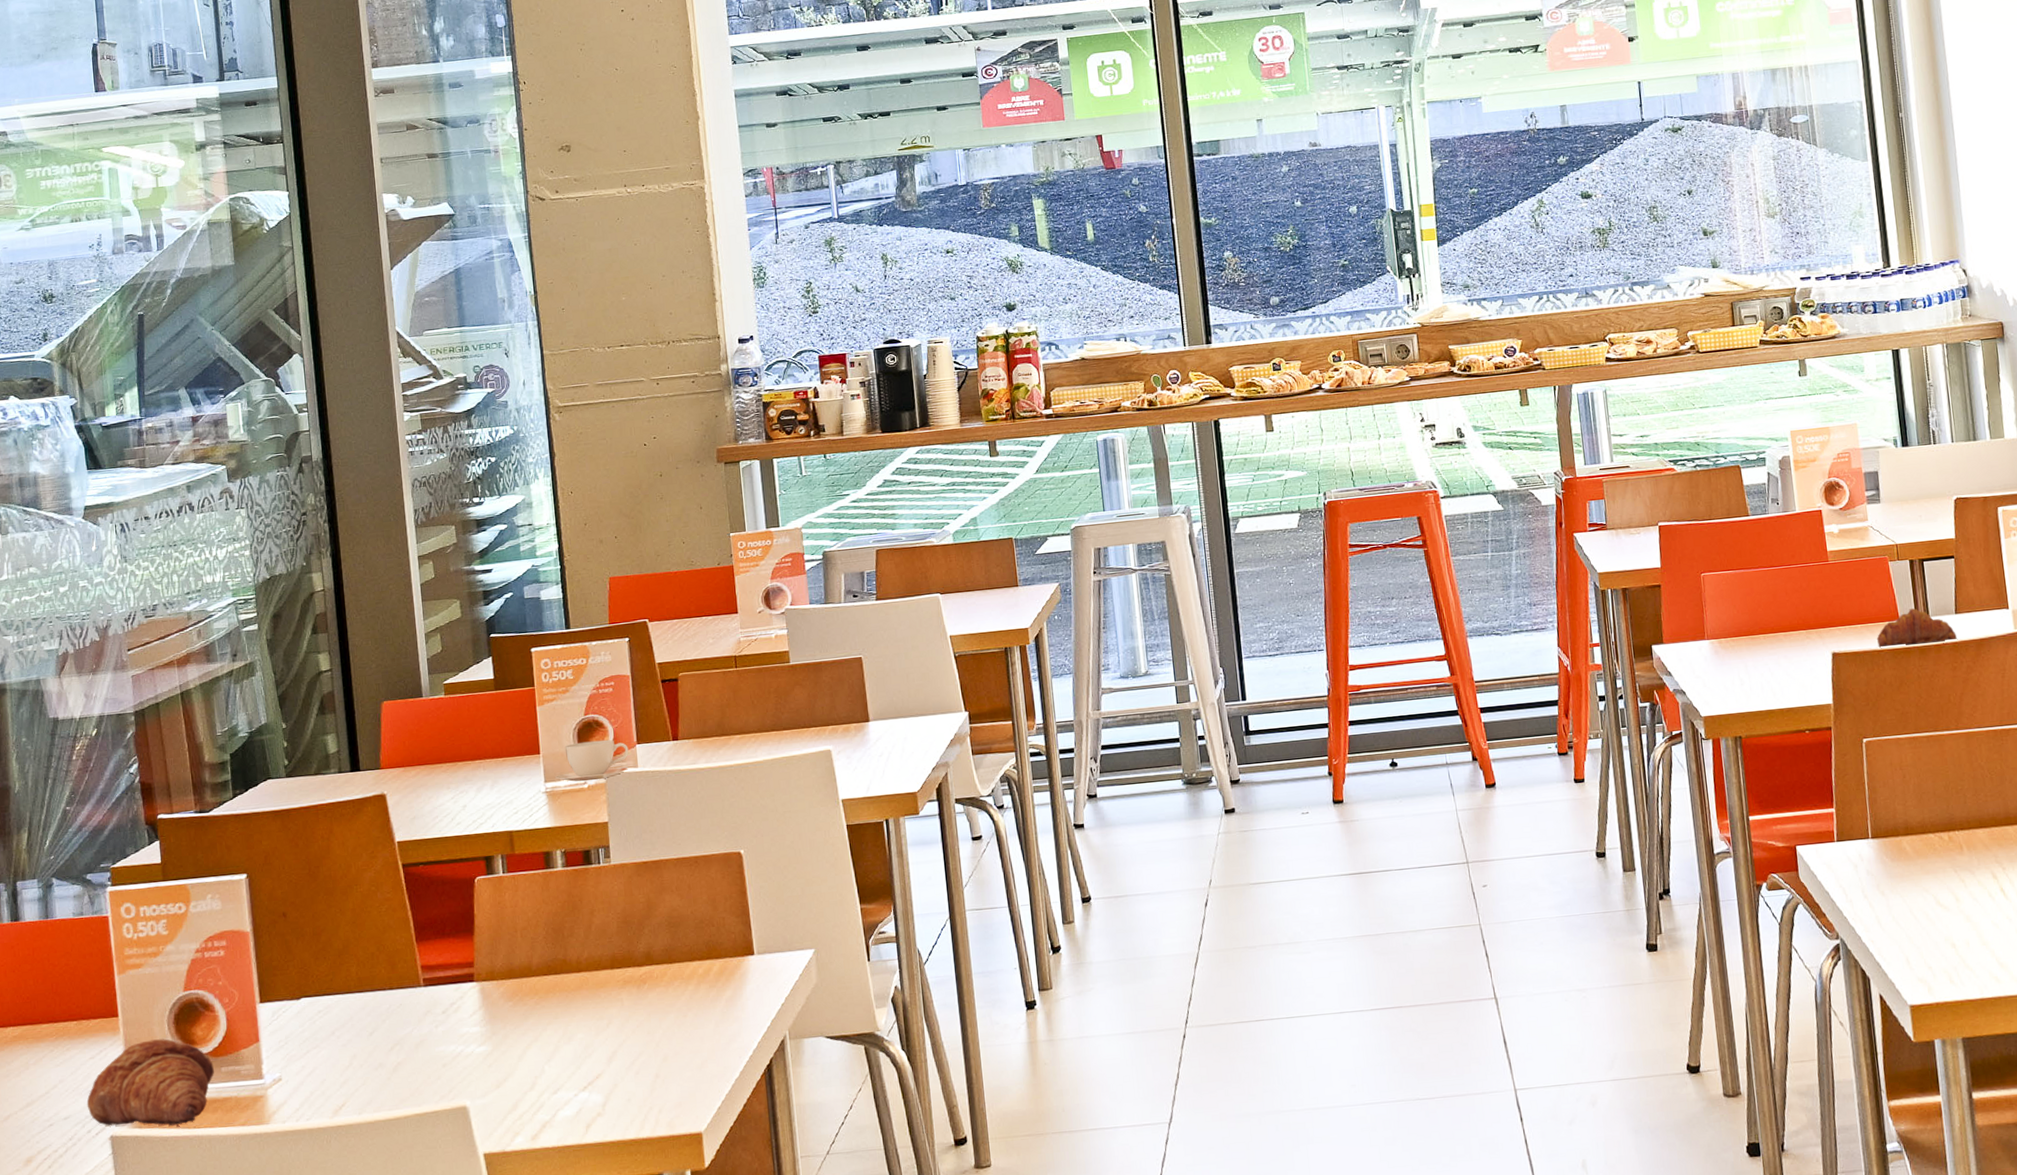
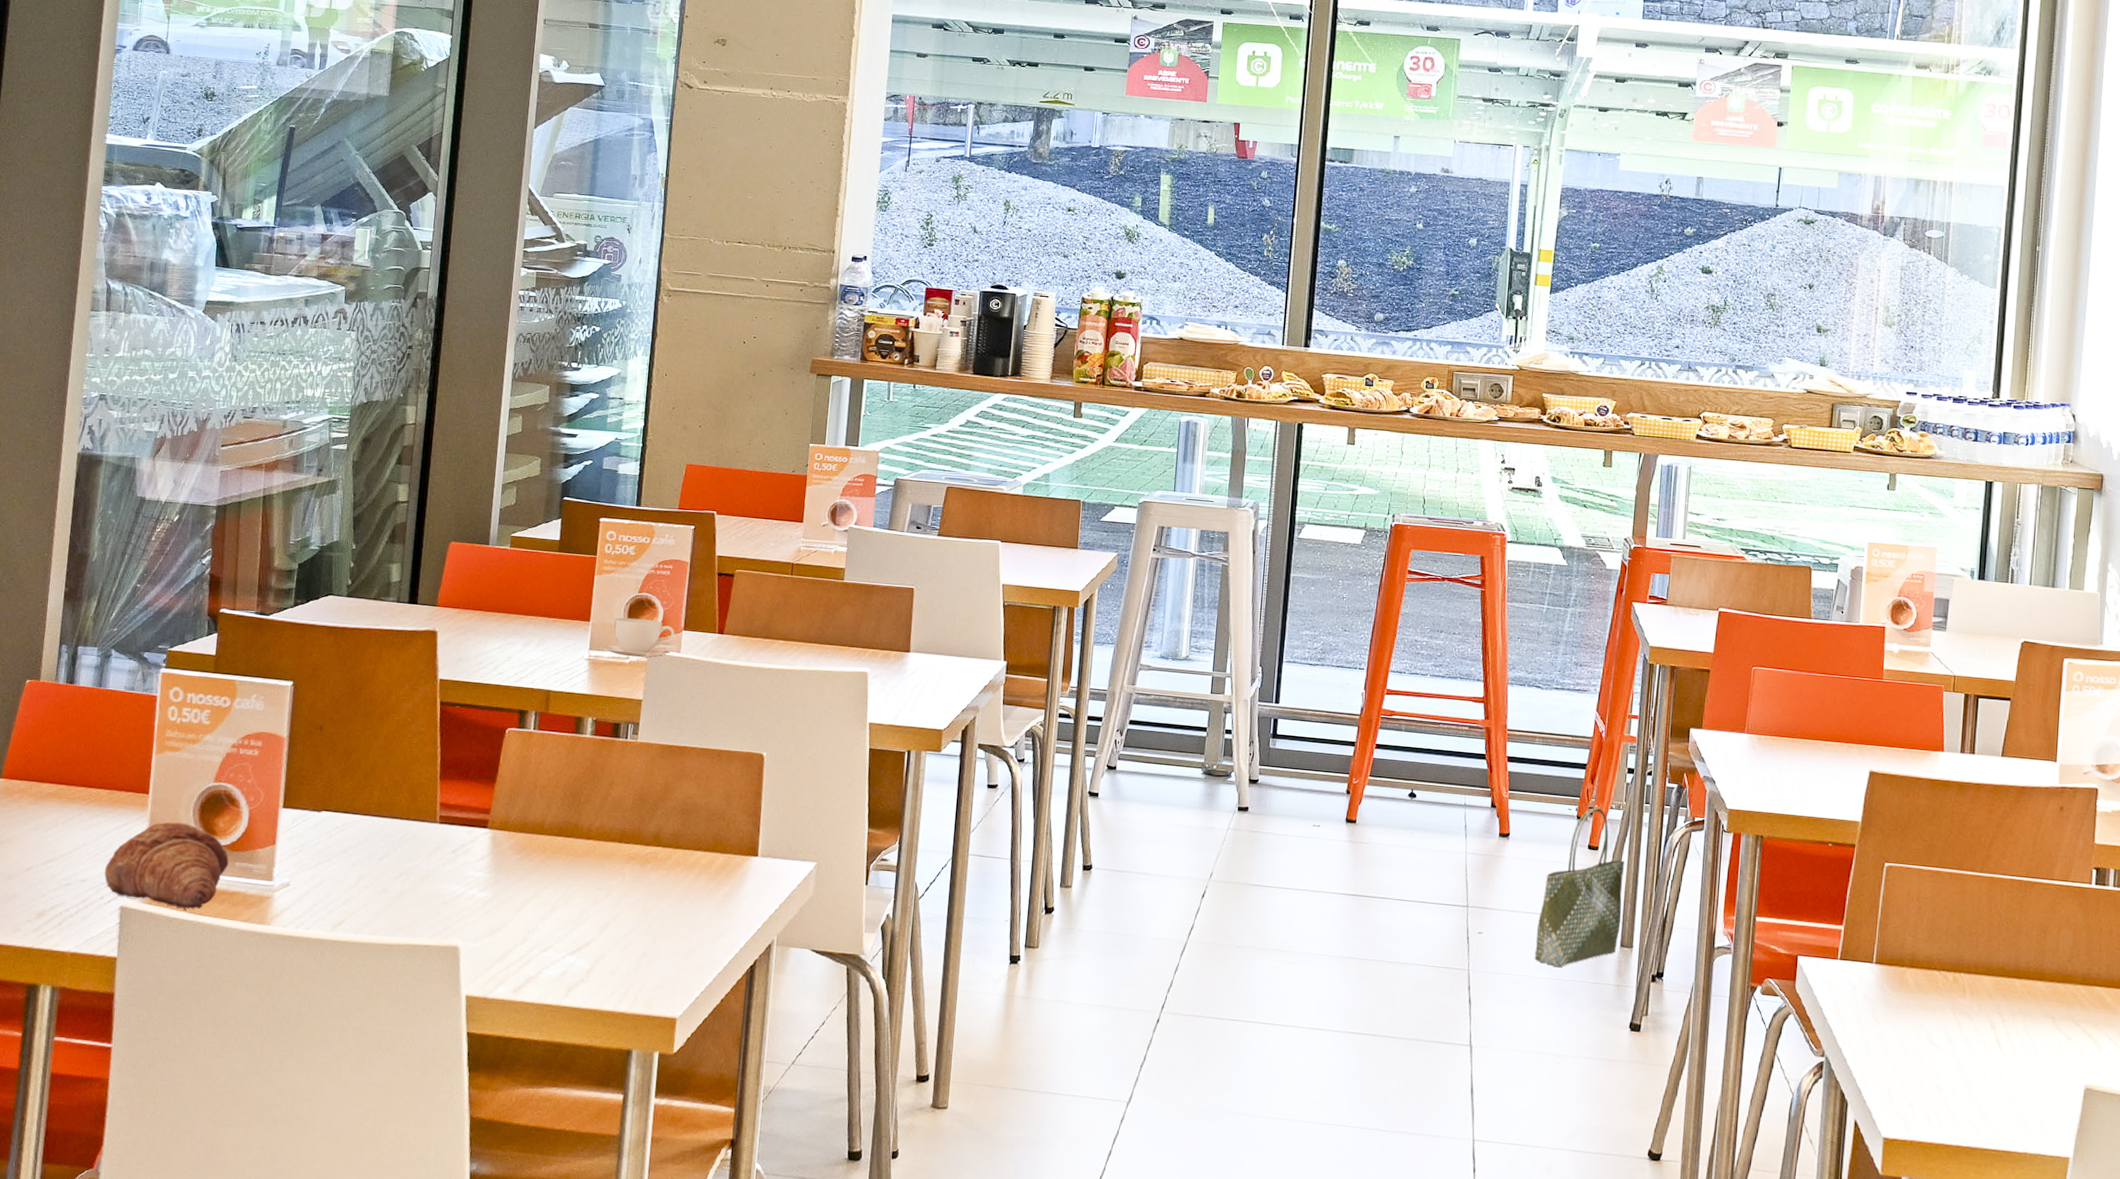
shopping bag: none [1538,741,1620,905] -> present [1534,807,1625,968]
croissant: present [1876,608,1958,649] -> none [1917,742,2000,785]

